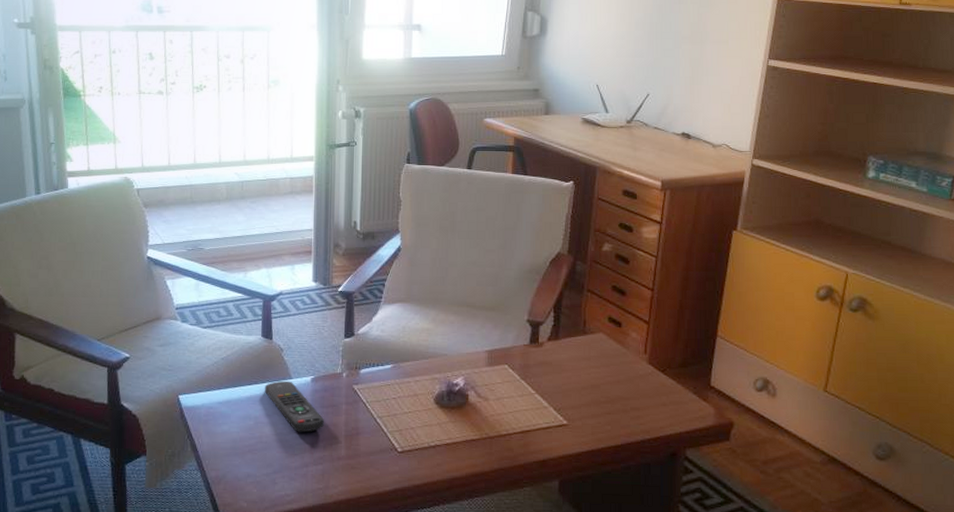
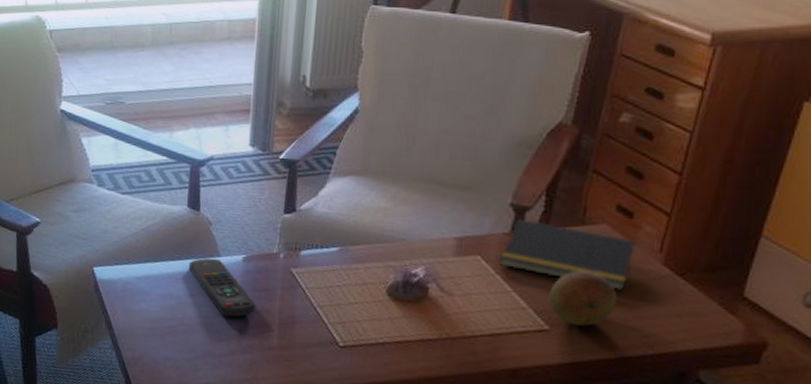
notepad: none [523,332,626,387] -> present [500,218,636,290]
fruit: none [564,372,617,419] -> present [548,270,617,326]

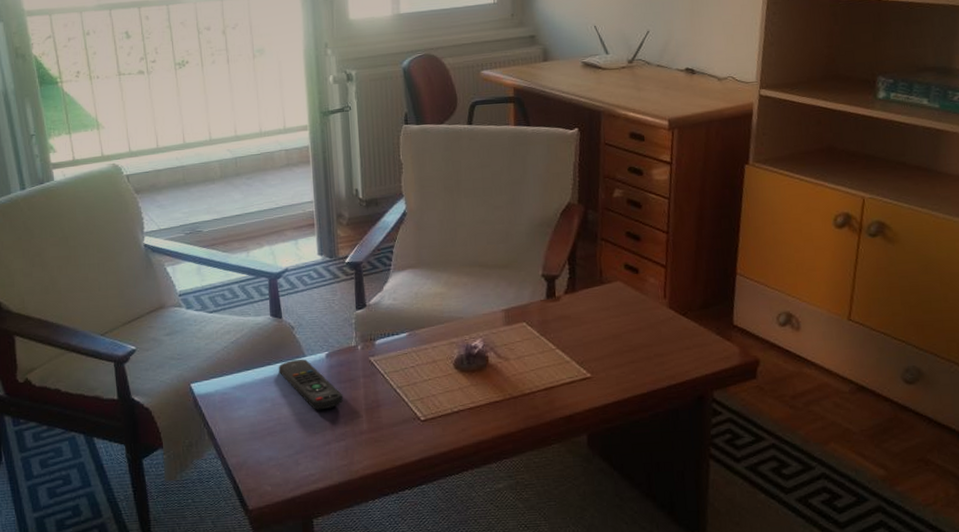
notepad: present [500,218,636,290] -> none [542,285,645,334]
fruit: present [548,270,617,326] -> none [586,322,639,370]

